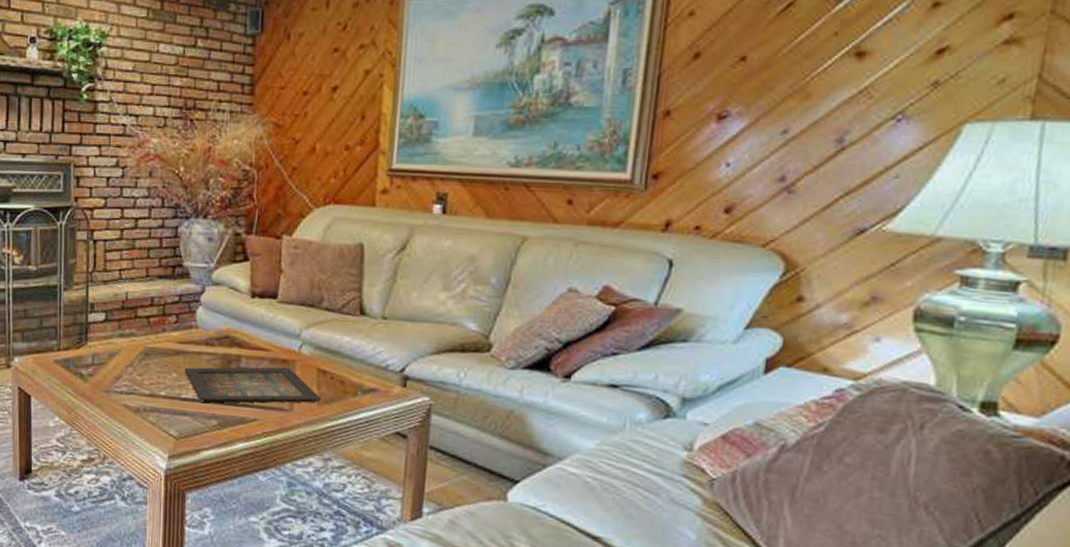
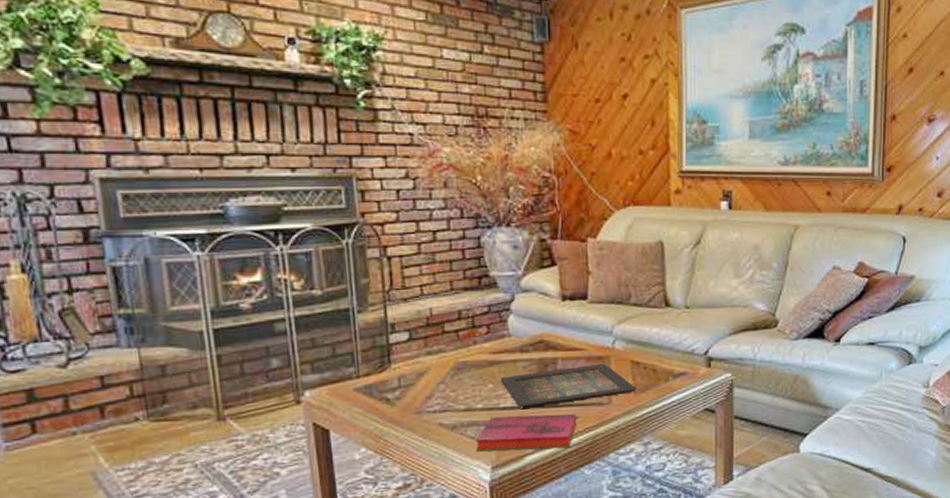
hardback book: none [155,406,256,450] -> present [475,414,577,452]

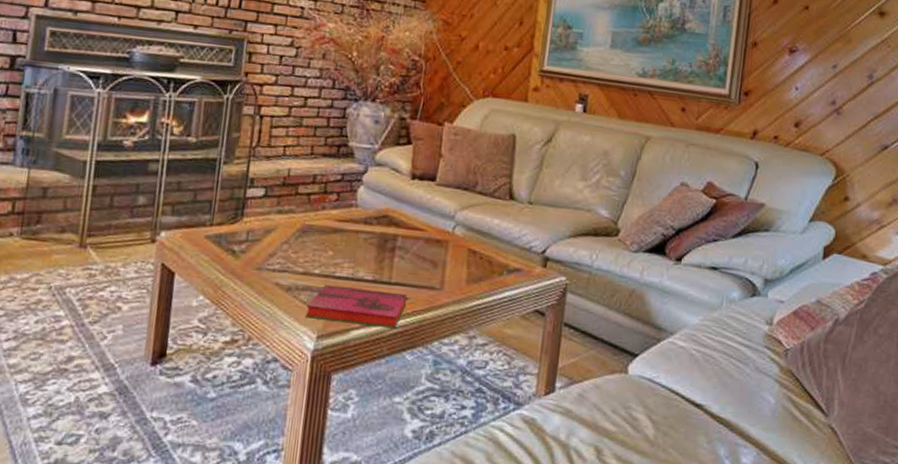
icon panel: present [500,363,637,410] -> none [340,245,470,282]

